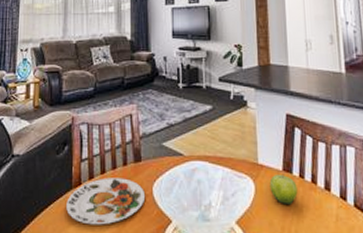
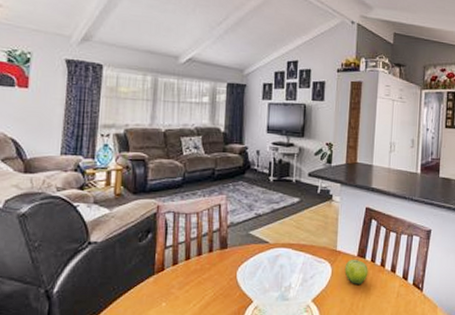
plate: present [66,177,146,225] -> none [147,263,230,307]

